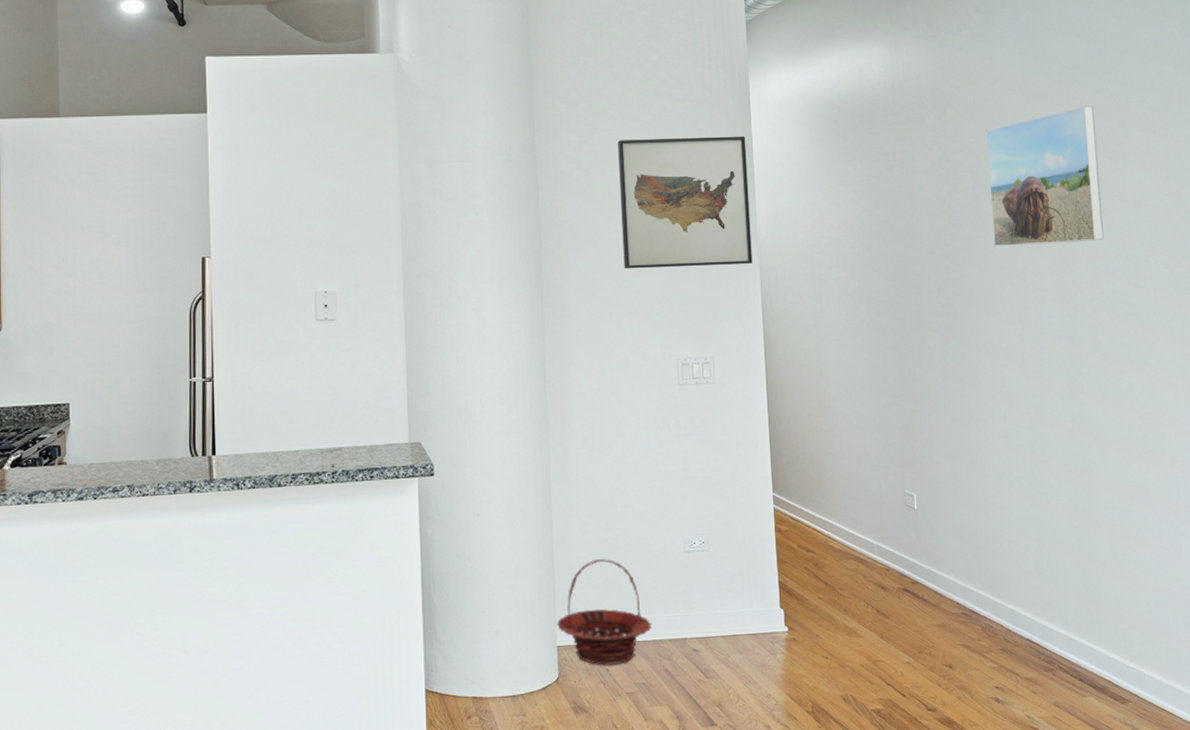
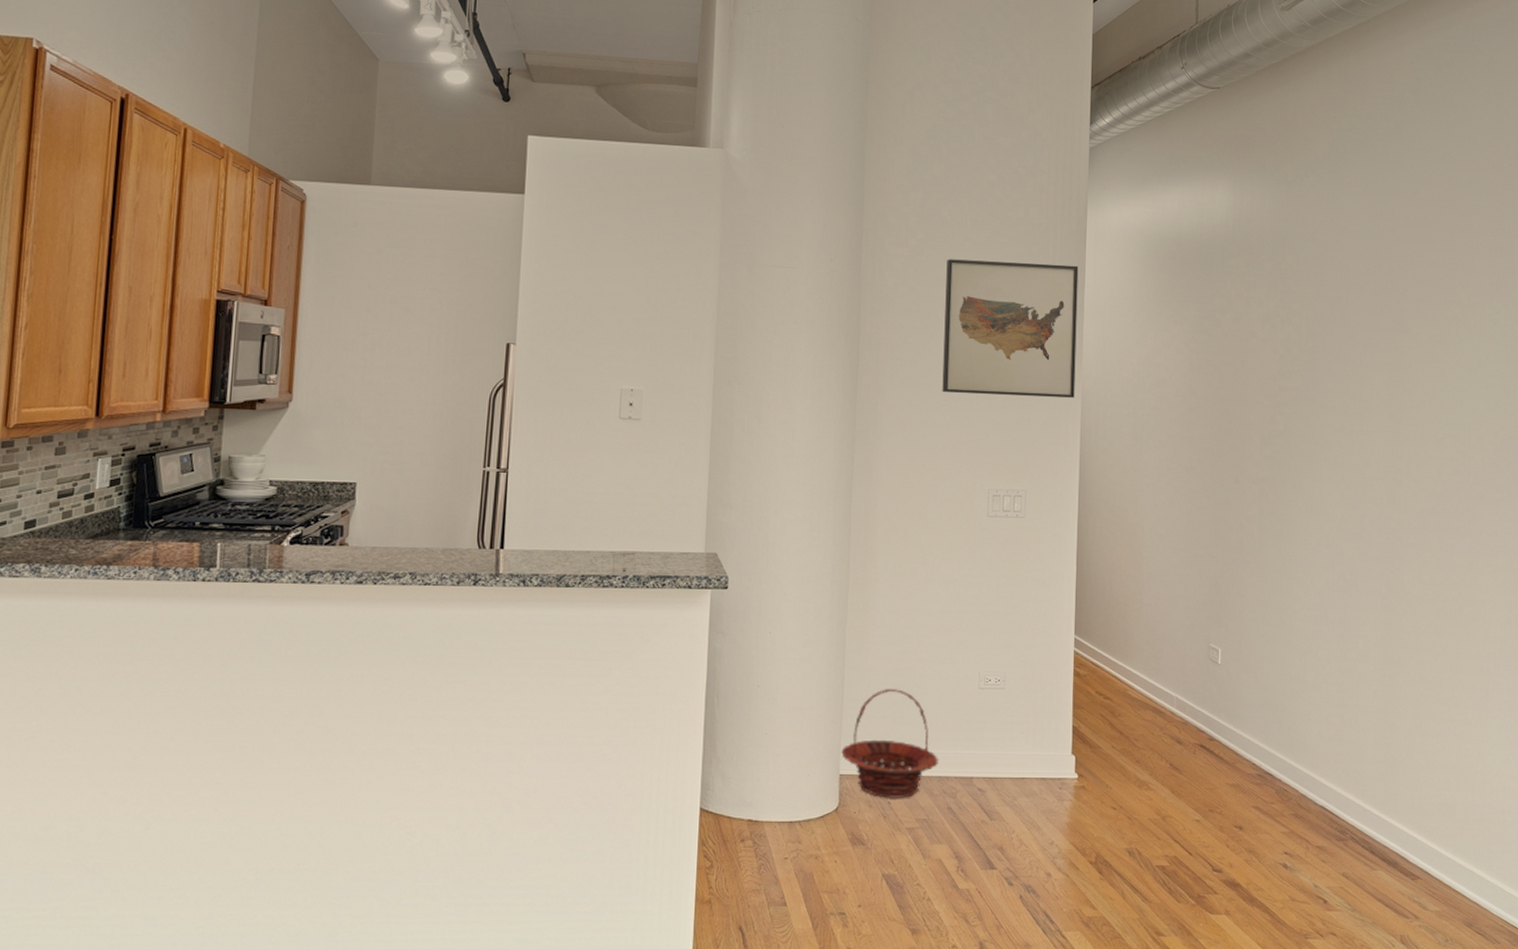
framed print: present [986,106,1104,247] -> none [1323,265,1438,405]

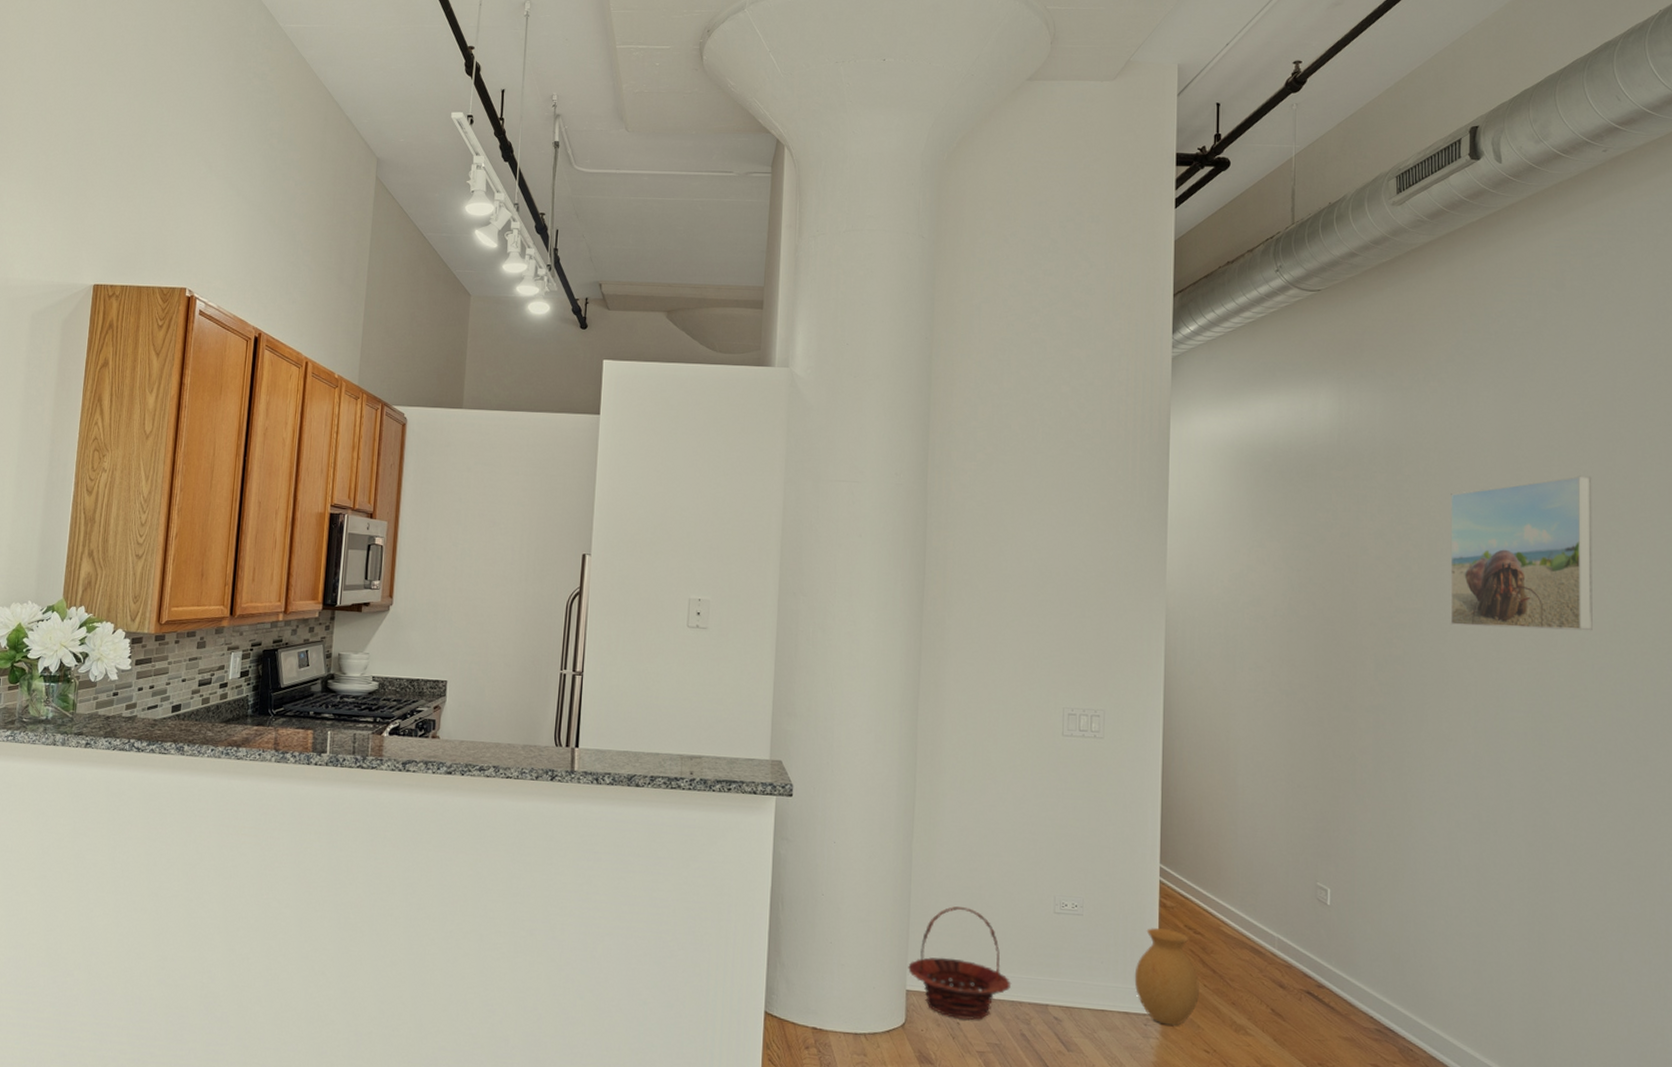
wall art: present [942,259,1079,398] -> none [1013,472,1161,615]
vase: none [1051,696,1108,787] -> present [1134,928,1199,1026]
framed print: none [1323,265,1438,405] -> present [1450,475,1593,631]

